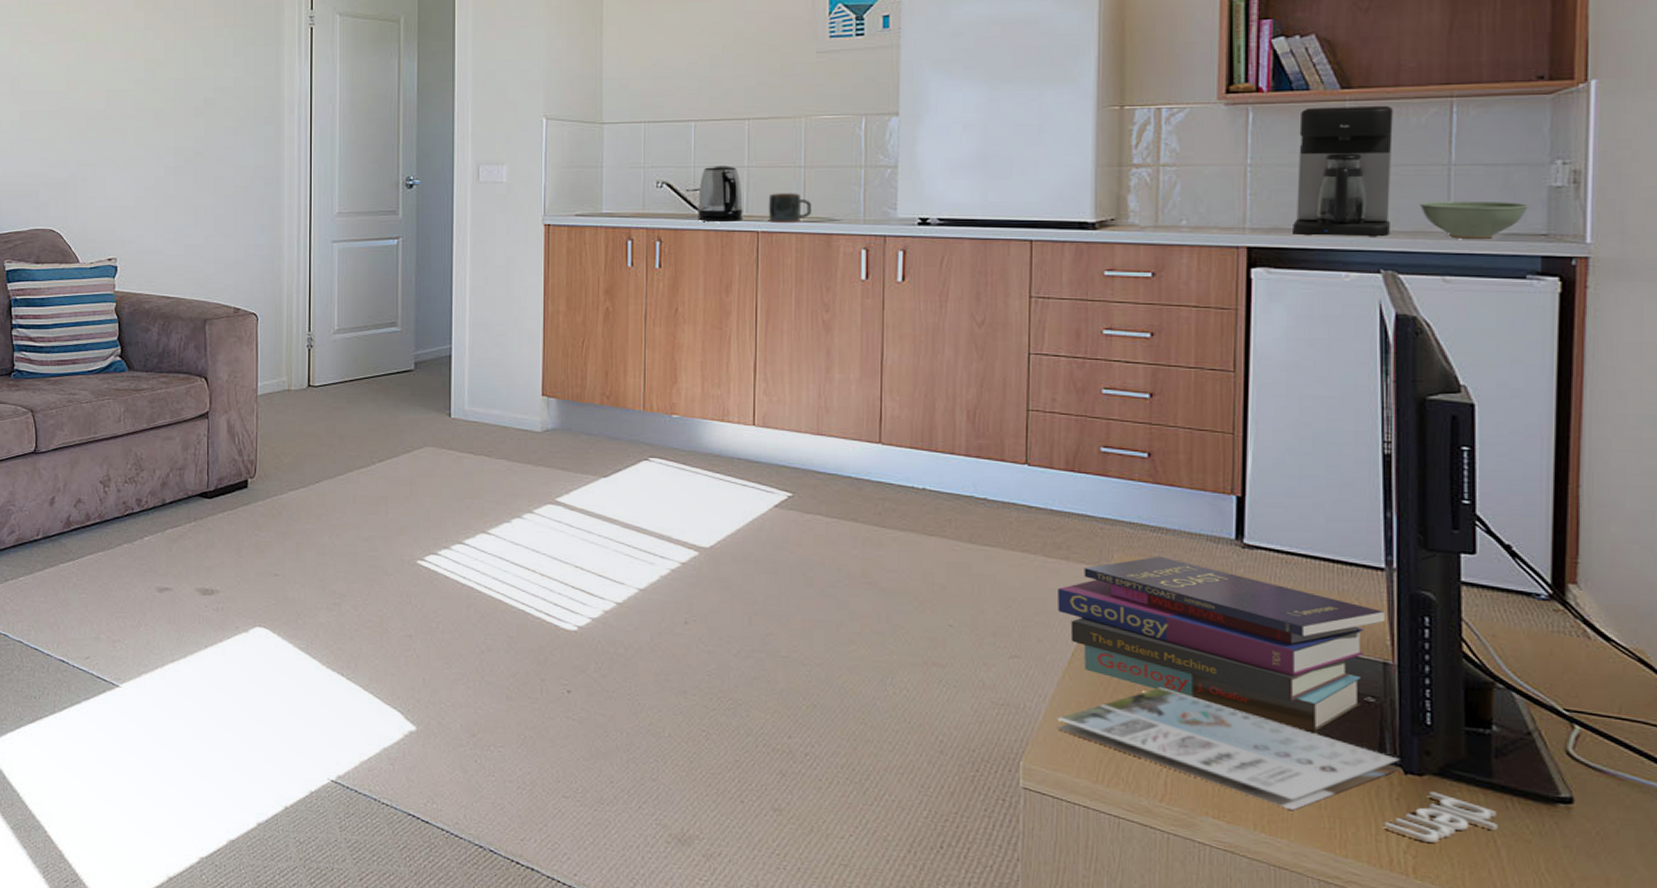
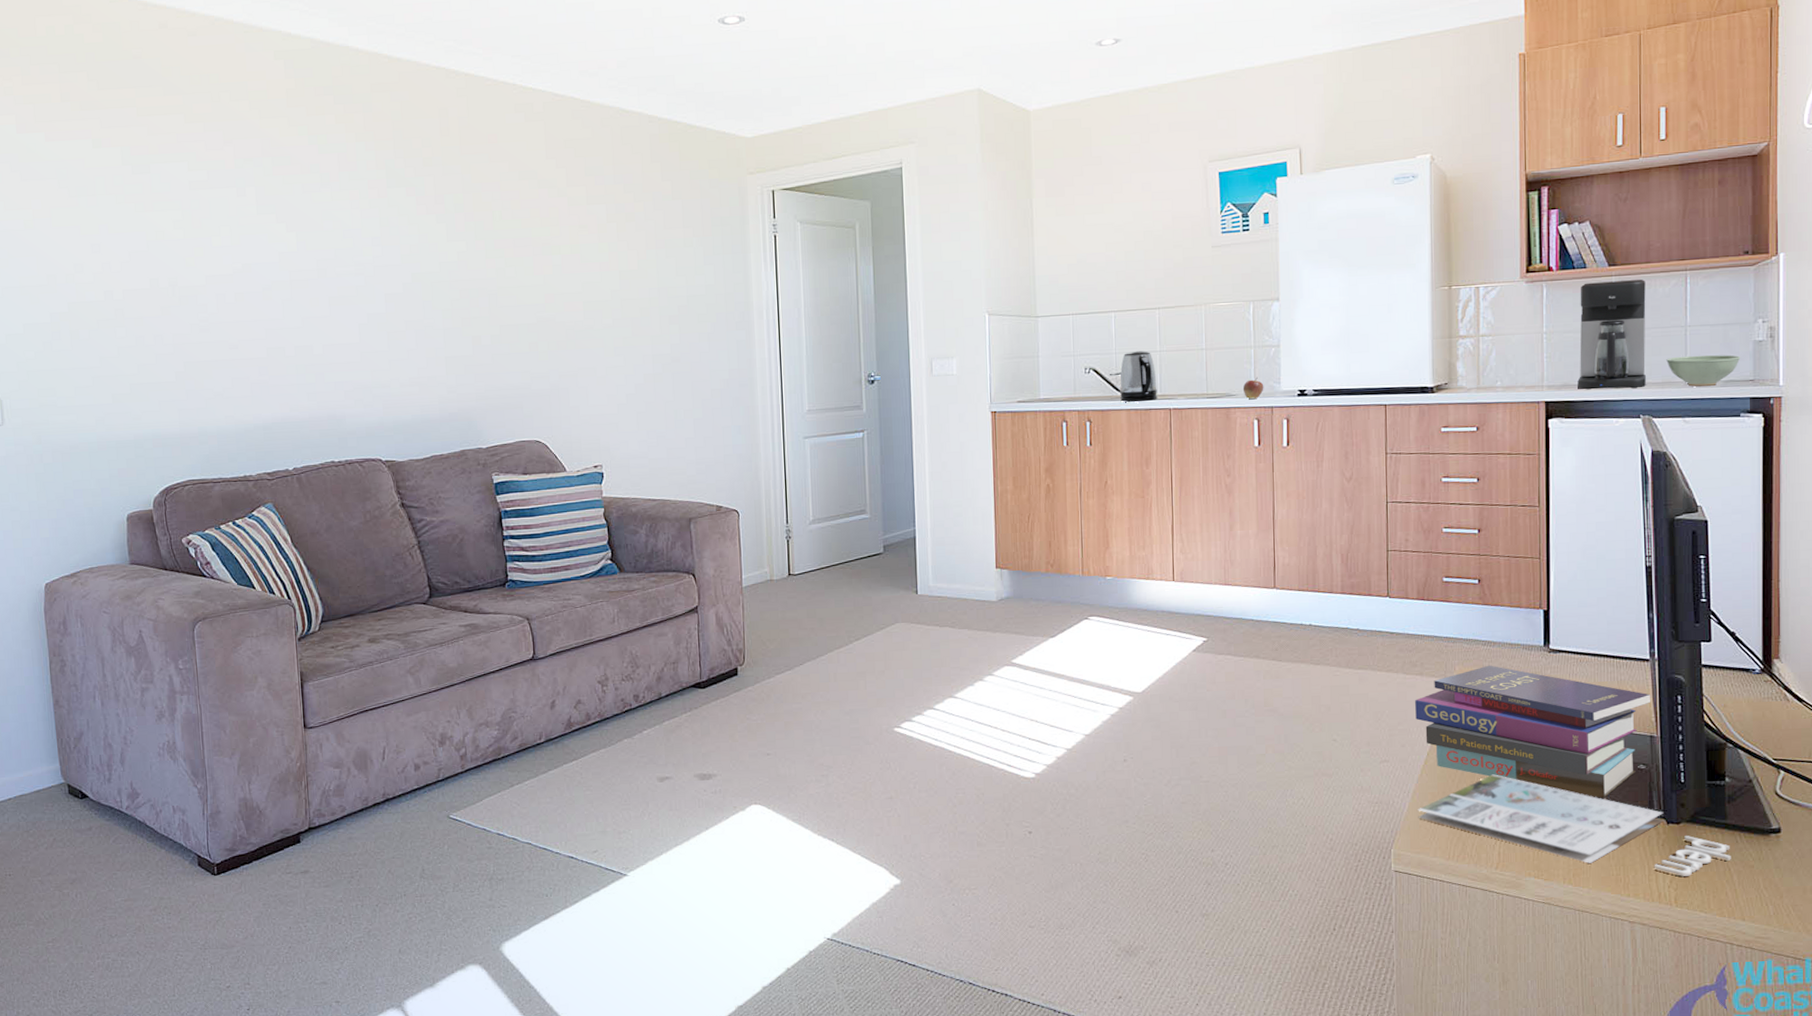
mug: present [768,193,812,224] -> none [1177,373,1214,401]
fruit: none [848,201,876,226] -> present [1242,377,1264,400]

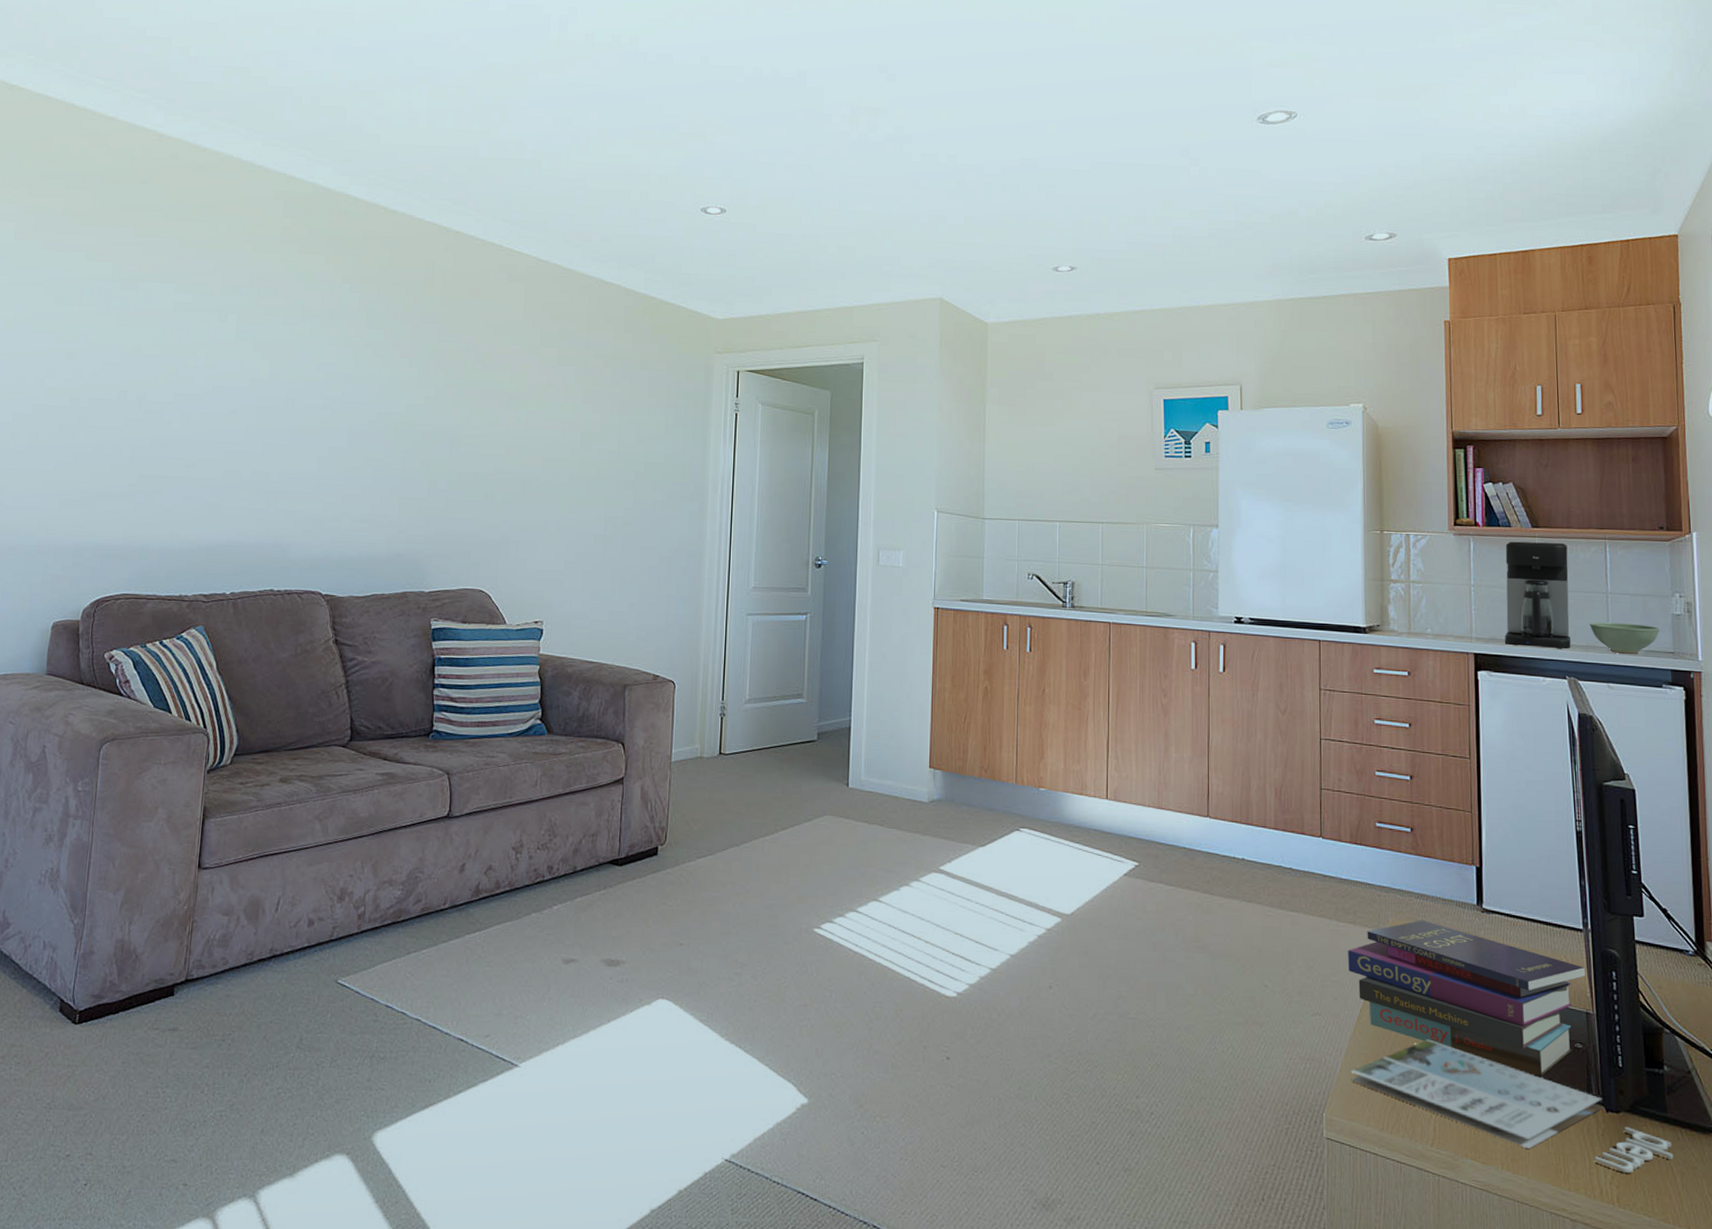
kettle: present [1120,351,1157,403] -> none [1061,562,1098,614]
fruit: present [1242,377,1264,400] -> none [1181,600,1202,622]

